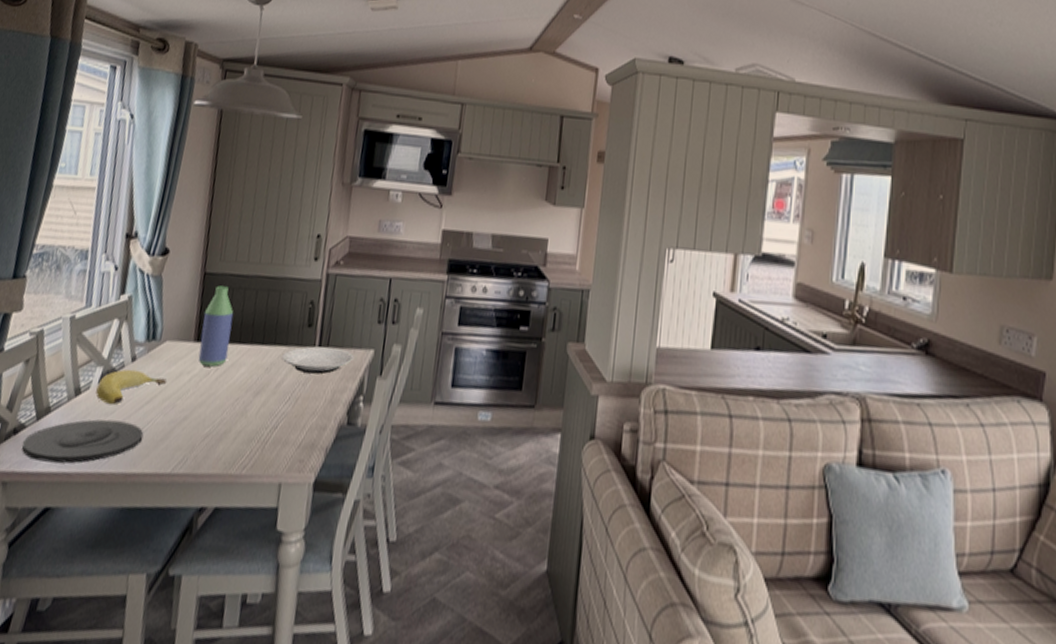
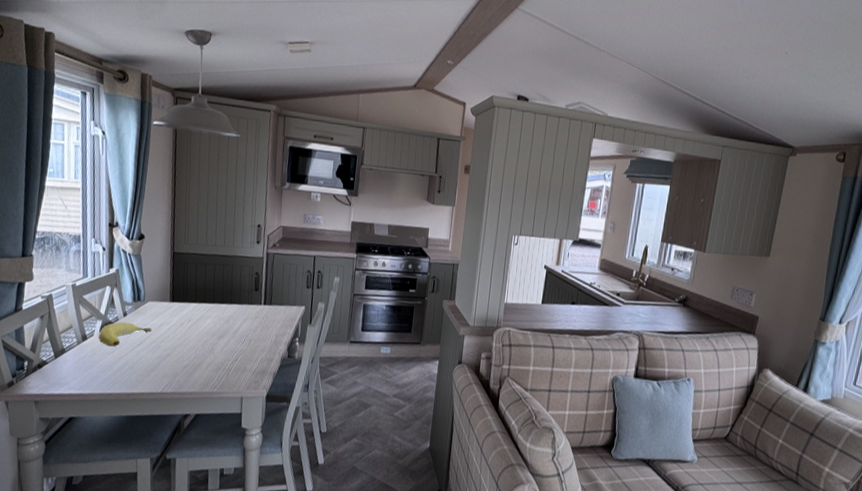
plate: present [22,419,144,464] -> none [46,357,138,388]
bottle: present [198,285,234,367] -> none [174,262,198,320]
plate: present [282,346,354,374] -> none [237,304,290,324]

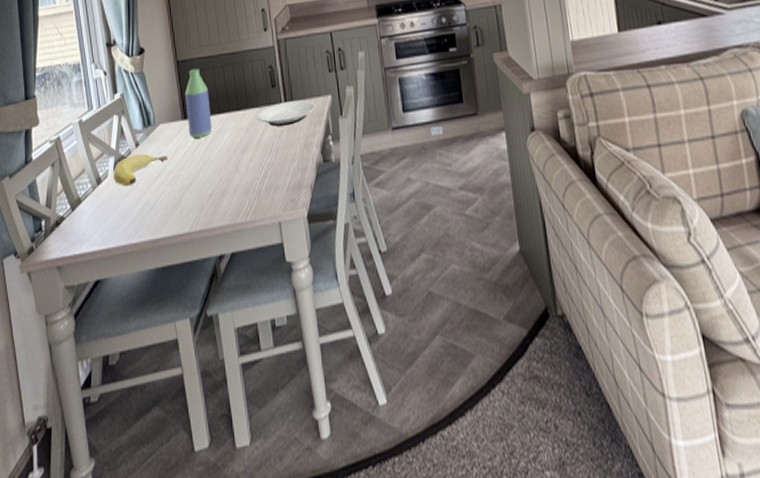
bottle: none [174,262,198,320] -> present [184,69,212,139]
plate: none [237,304,290,324] -> present [256,100,316,127]

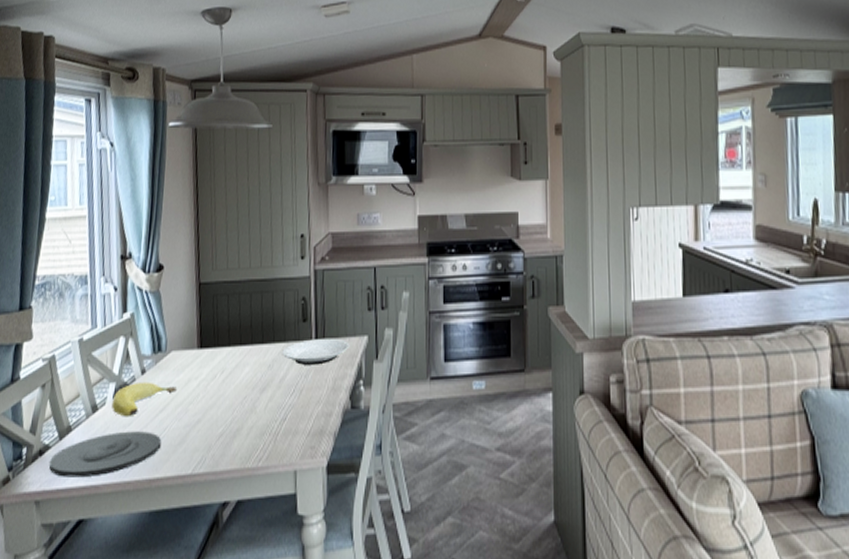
plate: none [66,197,160,244] -> present [49,431,162,478]
bottle: present [184,69,212,139] -> none [203,293,232,370]

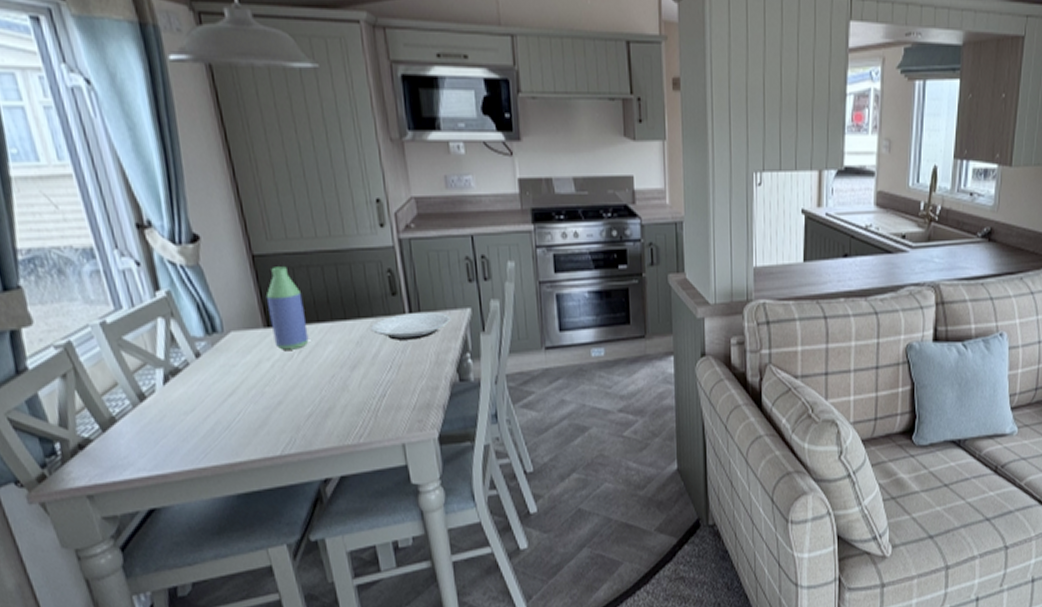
plate: present [49,431,162,478] -> none [95,417,238,469]
banana: present [112,382,176,417] -> none [163,365,245,404]
bottle: none [203,293,232,370] -> present [266,266,309,350]

